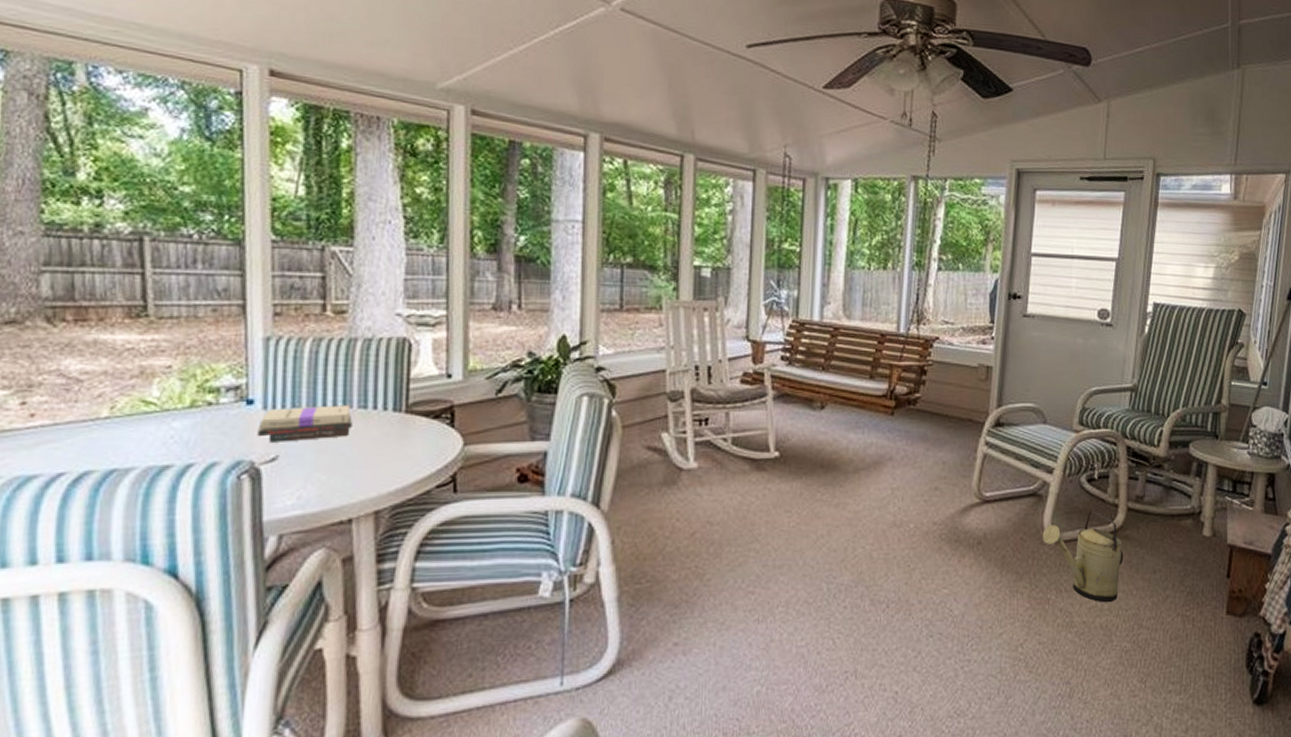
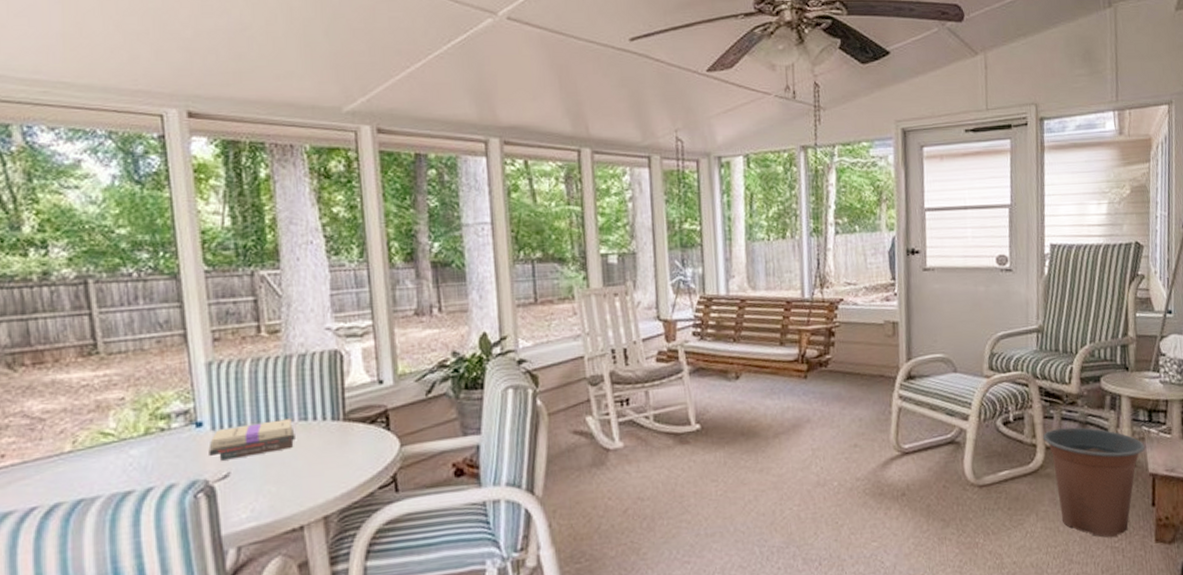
watering can: present [1042,511,1124,603] -> none [964,452,1047,542]
flowerpot: none [1126,491,1226,606] -> present [1043,427,1145,538]

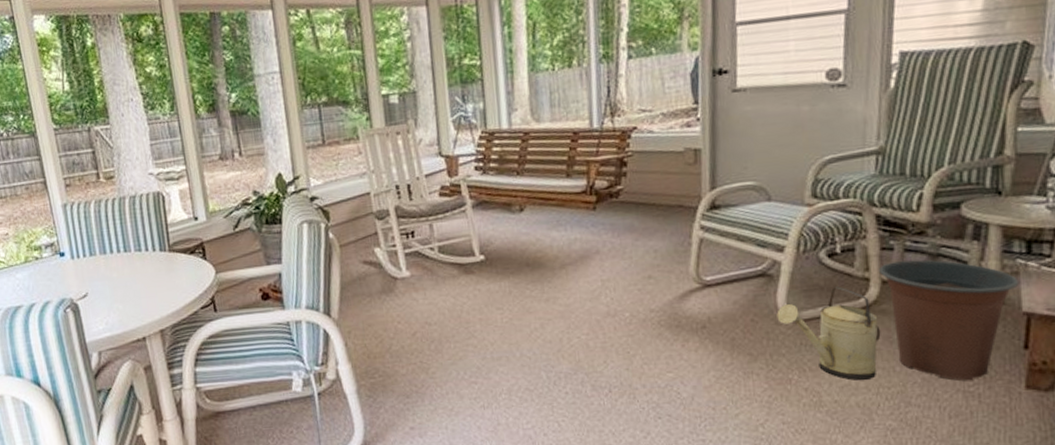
books: present [208,419,295,461] -> none [70,250,134,283]
watering can: none [964,452,1047,542] -> present [776,286,881,381]

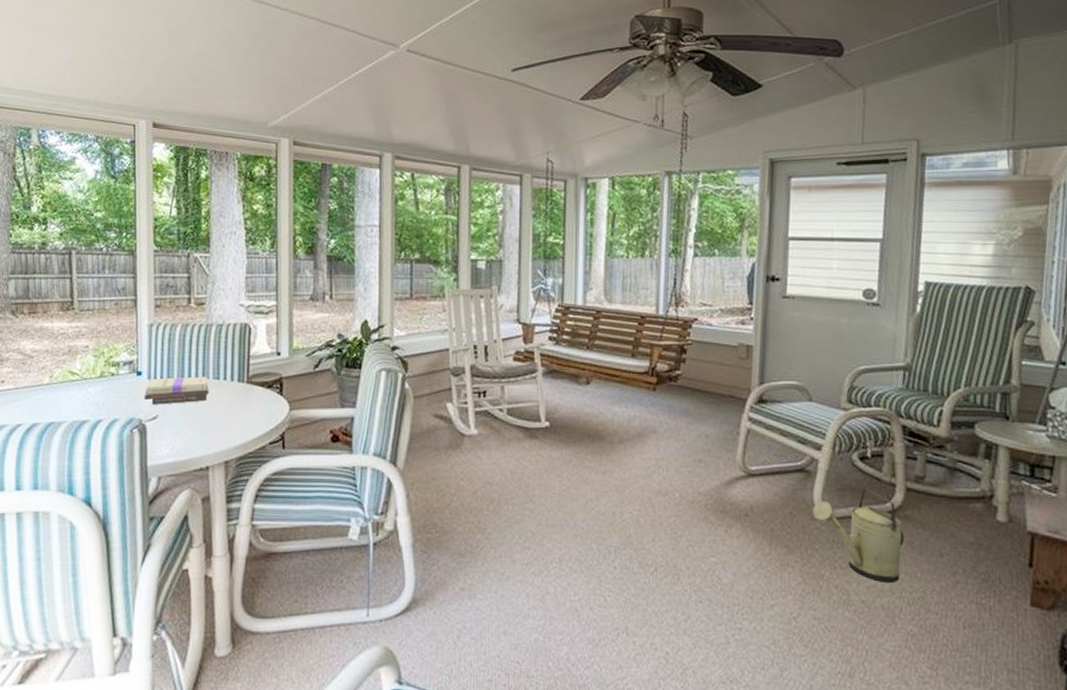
books: none [70,250,134,283] -> present [144,376,209,405]
flowerpot: present [879,260,1019,381] -> none [904,471,1025,593]

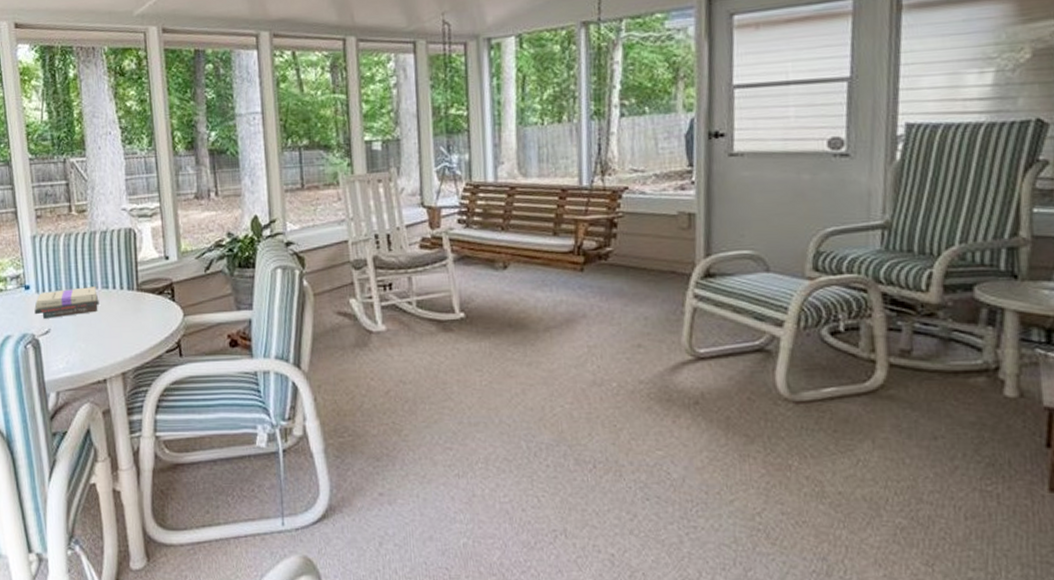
watering can: present [812,489,905,584] -> none [775,367,889,472]

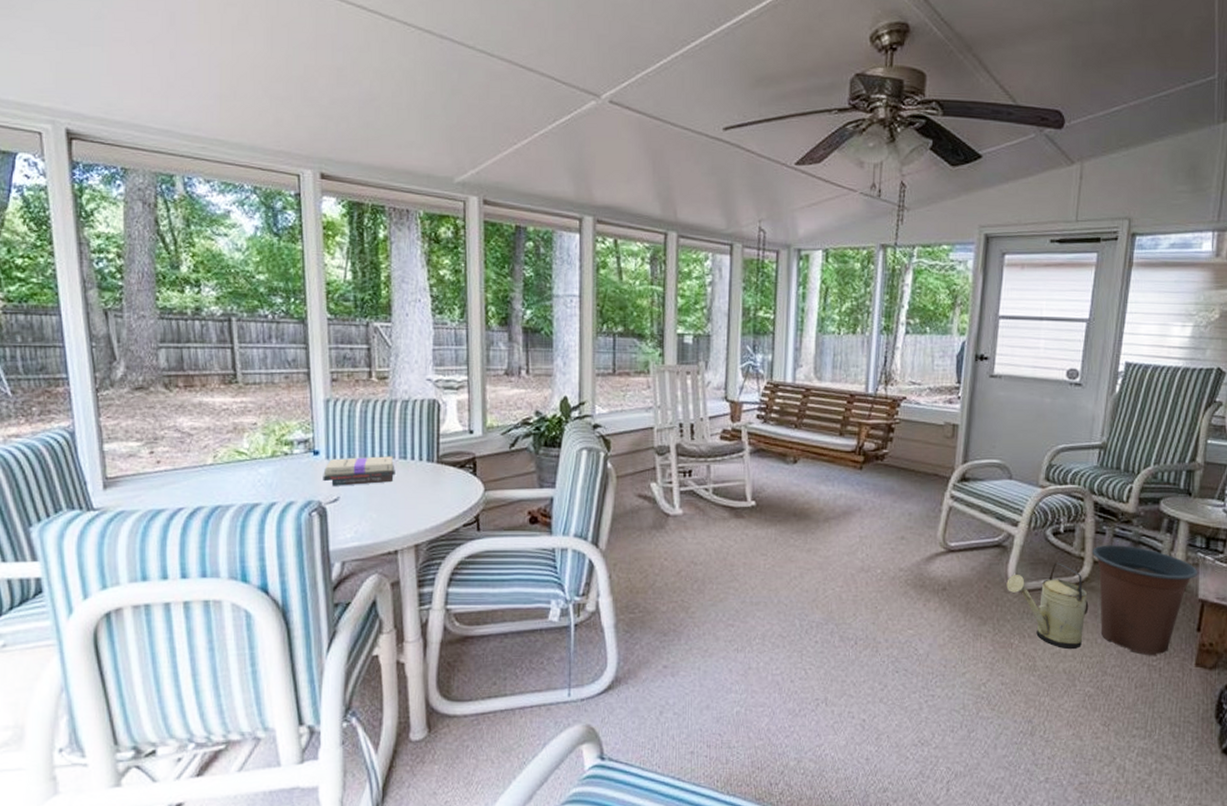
watering can: none [775,367,889,472] -> present [1006,562,1089,650]
flowerpot: none [886,343,1039,479] -> present [1092,545,1198,656]

